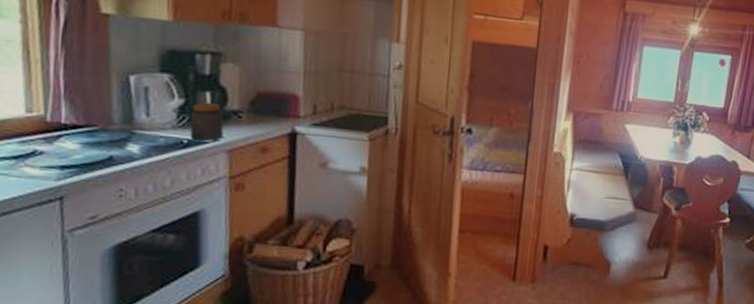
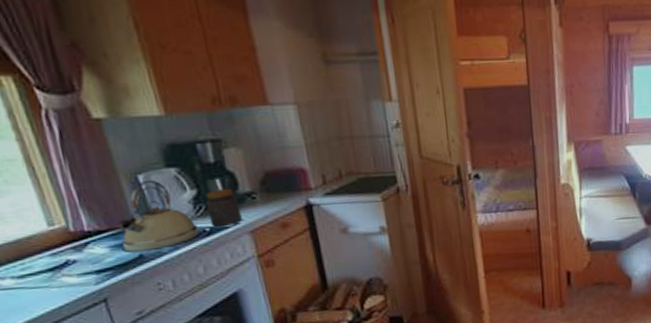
kettle: none [93,81,179,155] -> present [118,180,202,254]

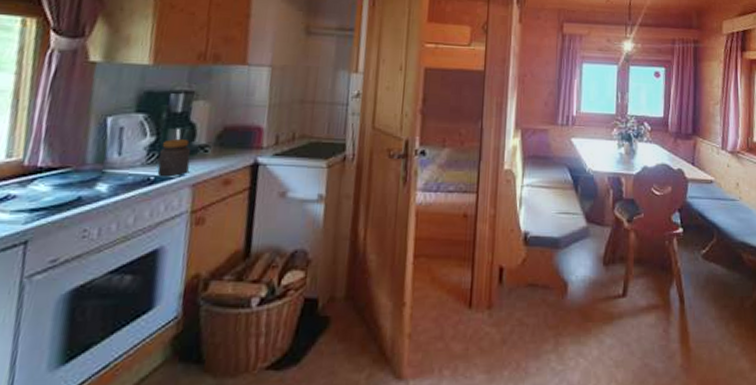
kettle: present [118,180,202,254] -> none [64,122,146,195]

